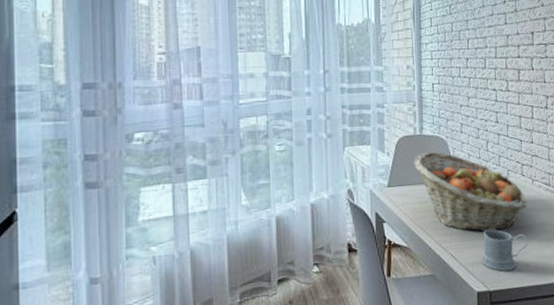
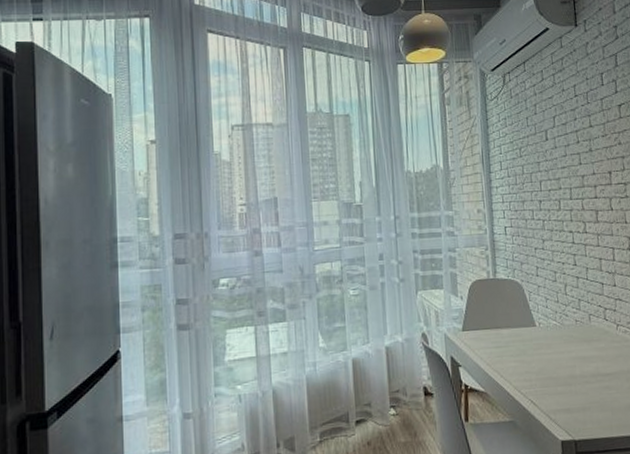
fruit basket: present [414,151,528,232] -> none [488,295,613,378]
mug: present [482,229,528,272] -> none [564,376,615,421]

